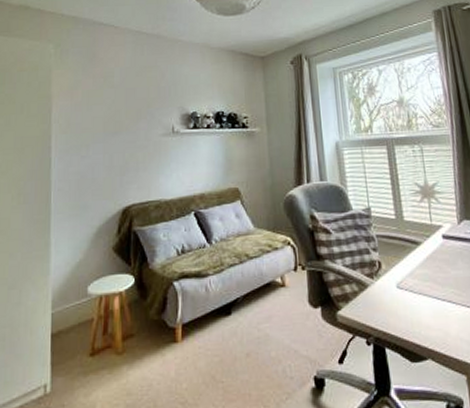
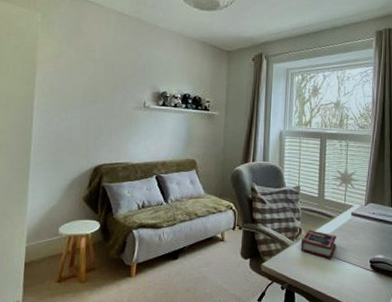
book: none [382,262,430,299] -> present [300,230,337,259]

